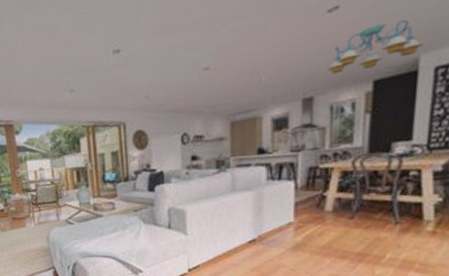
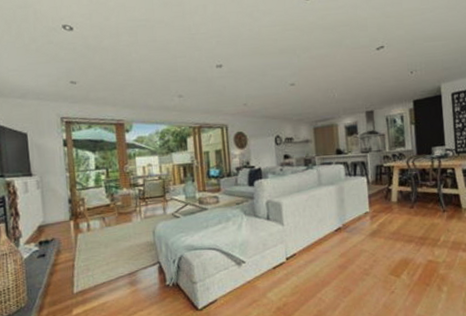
chandelier: present [327,19,424,74] -> none [381,59,442,94]

